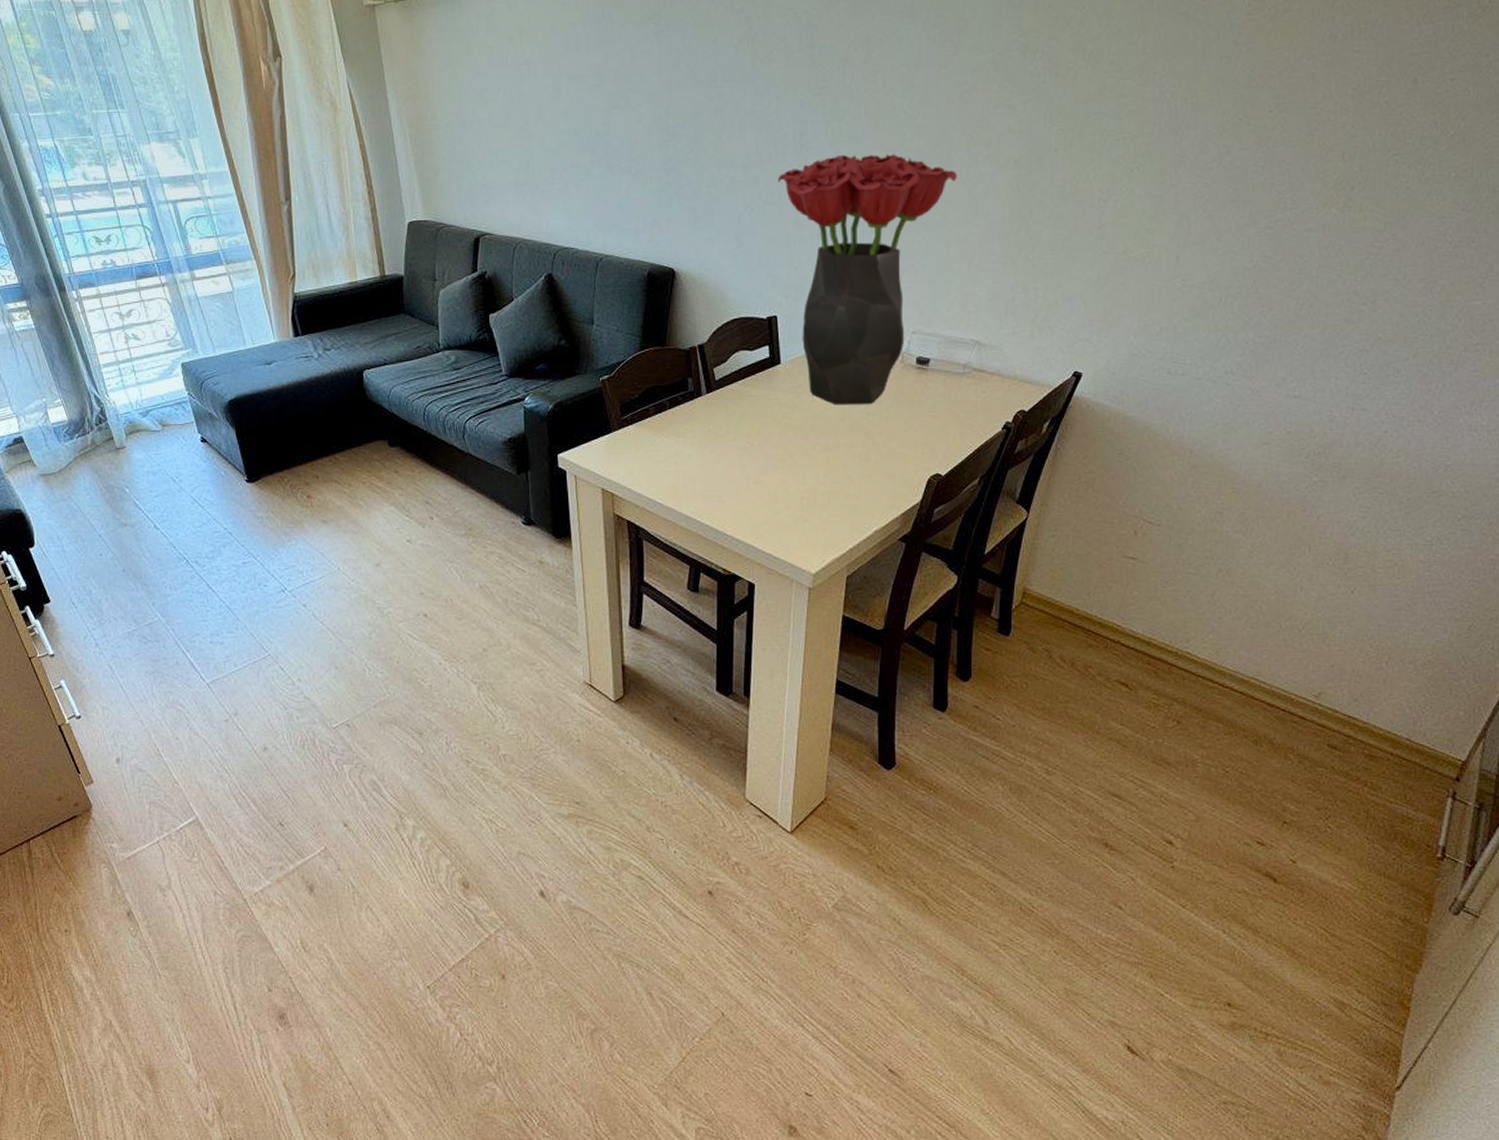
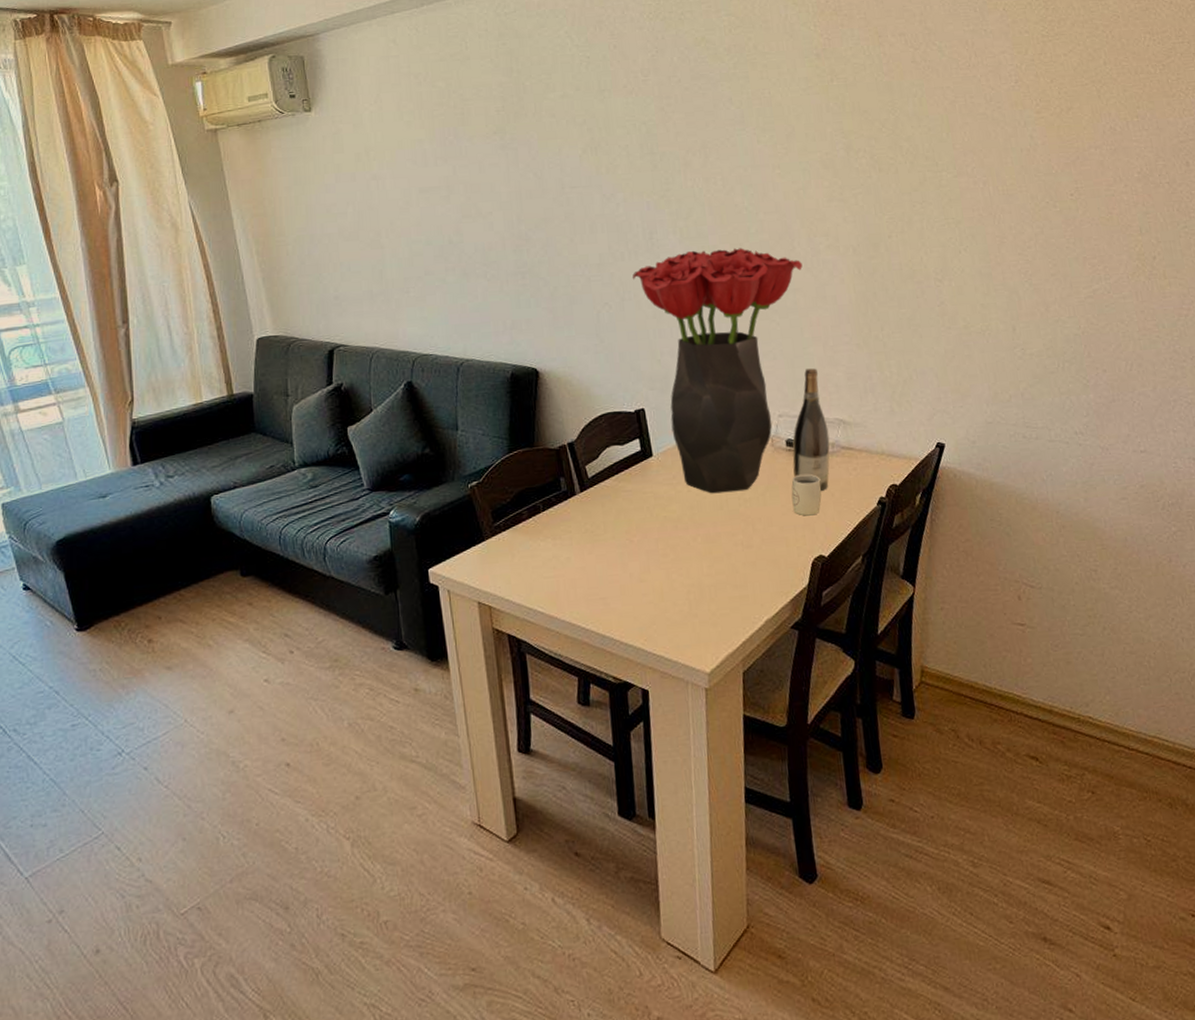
mug: none [915,393,947,434] -> present [791,473,822,516]
wine bottle: none [921,285,962,411] -> present [792,367,830,491]

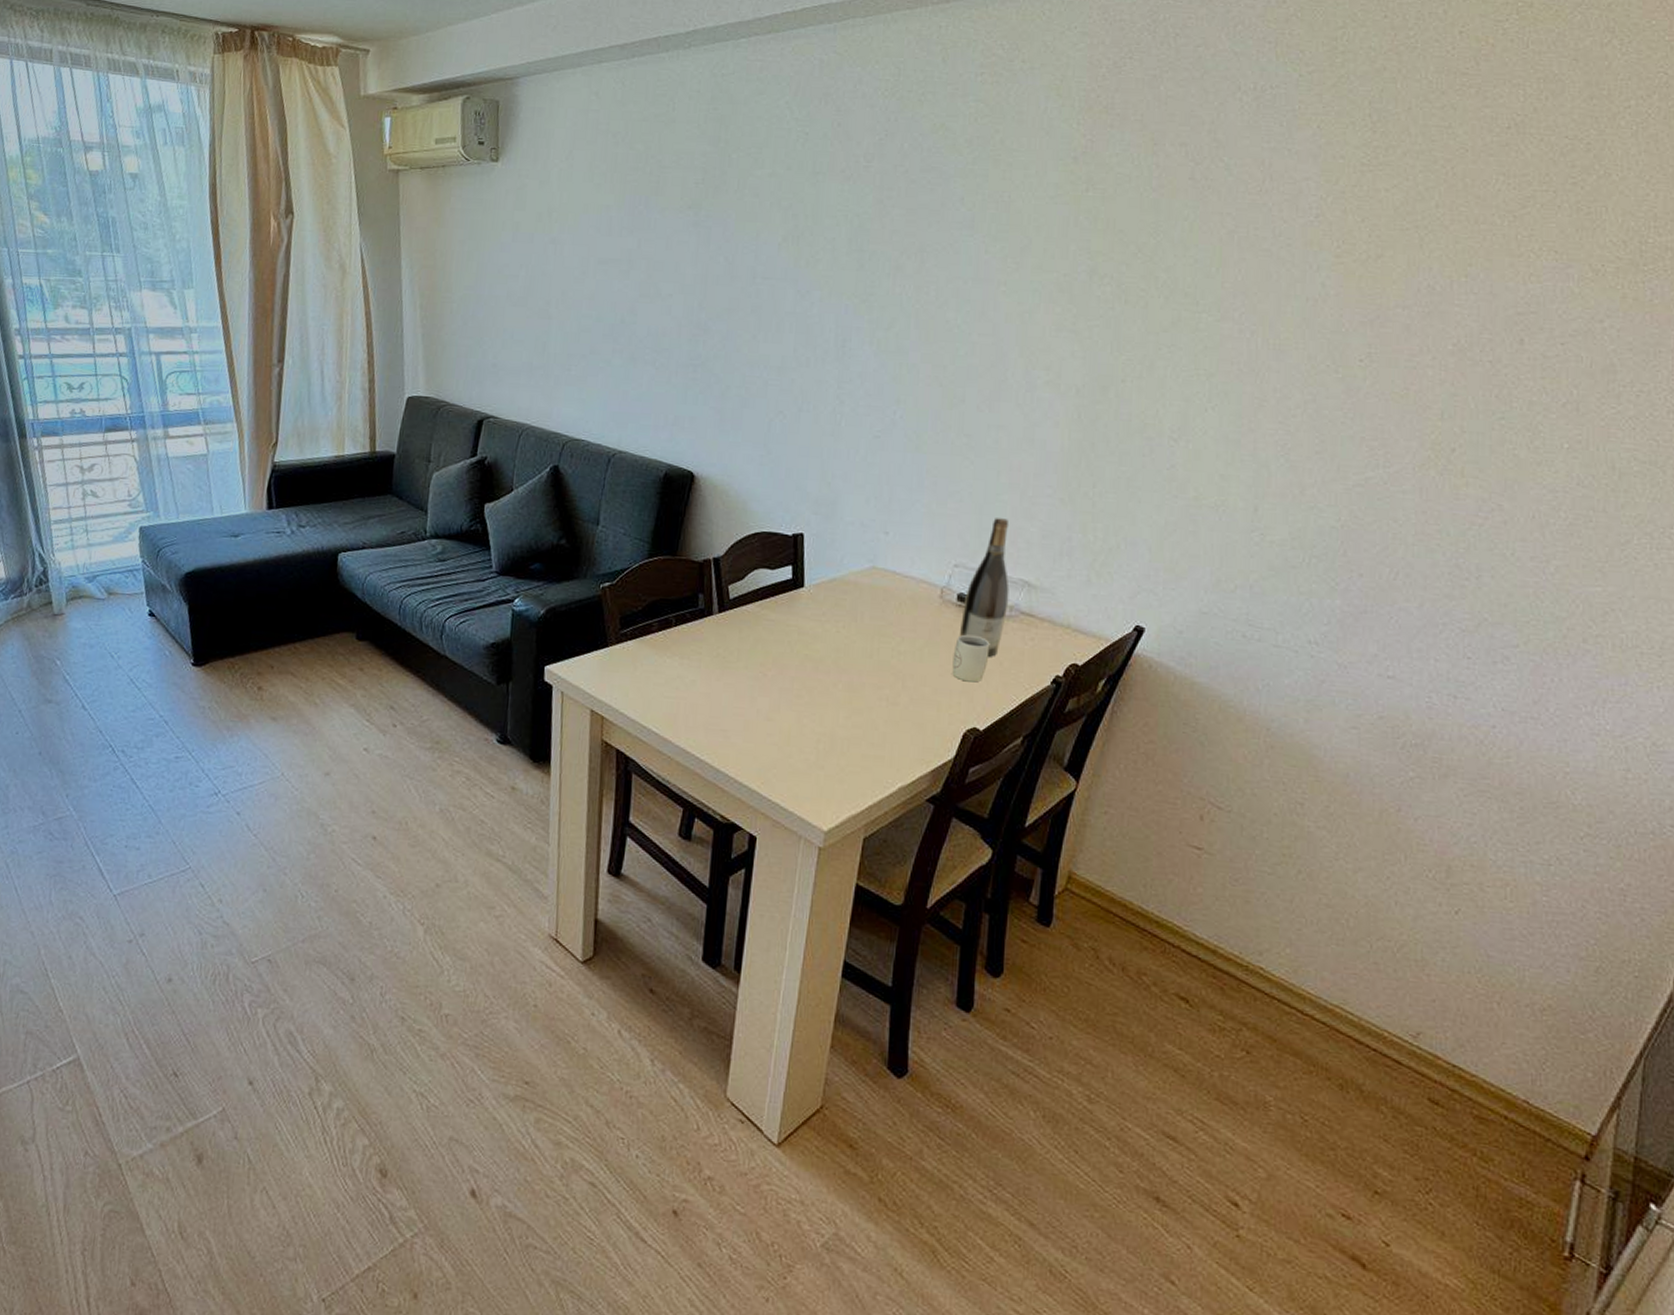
bouquet: present [632,248,803,493] -> none [814,366,1013,641]

